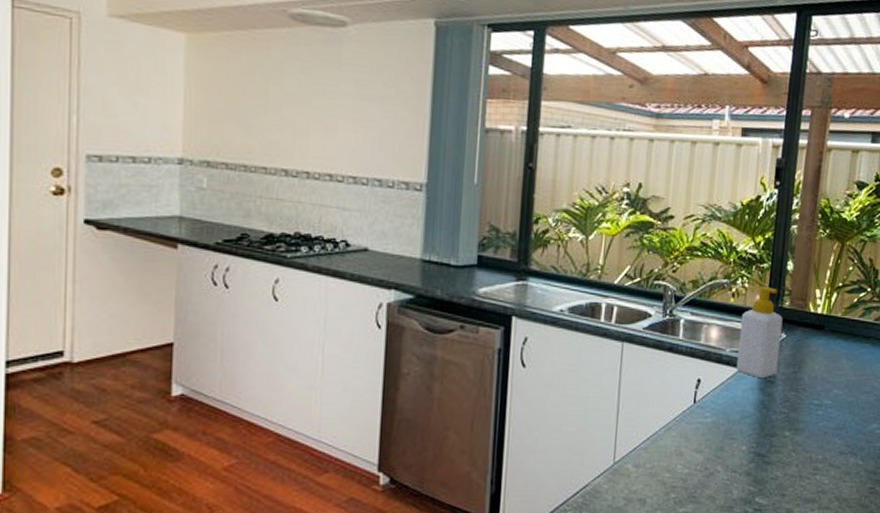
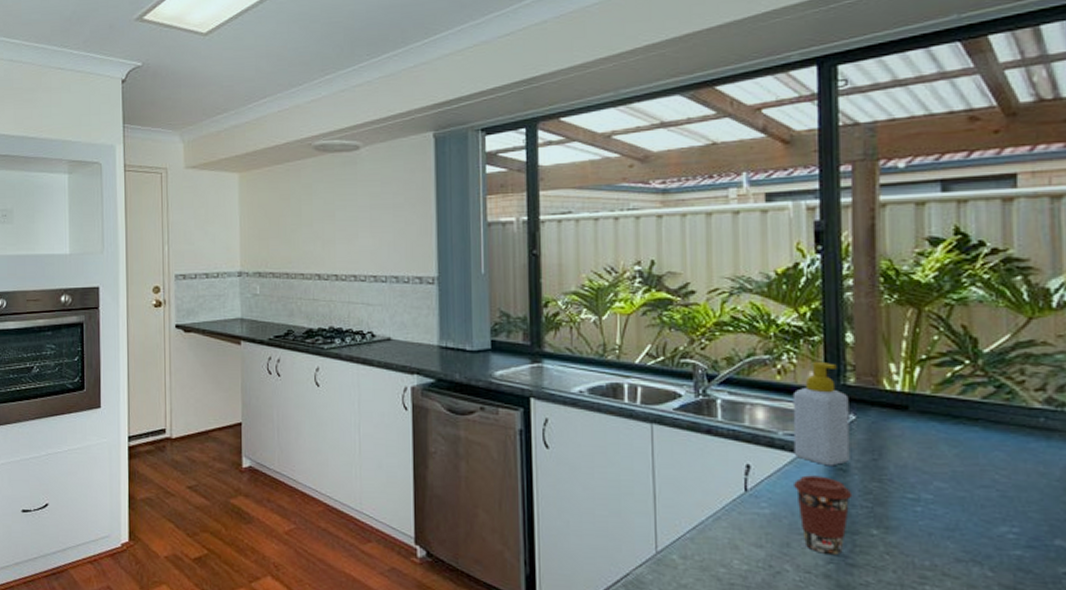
coffee cup: none [731,387,775,455] -> present [792,475,853,555]

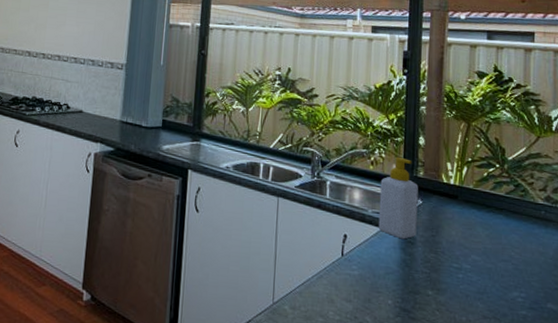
coffee cup: present [792,475,853,555] -> none [376,245,417,310]

